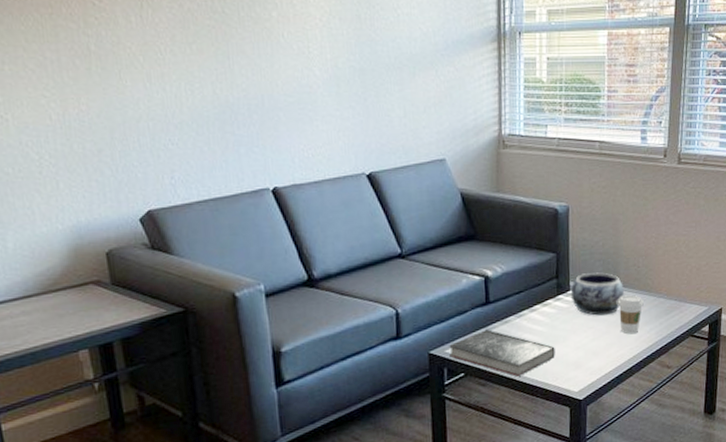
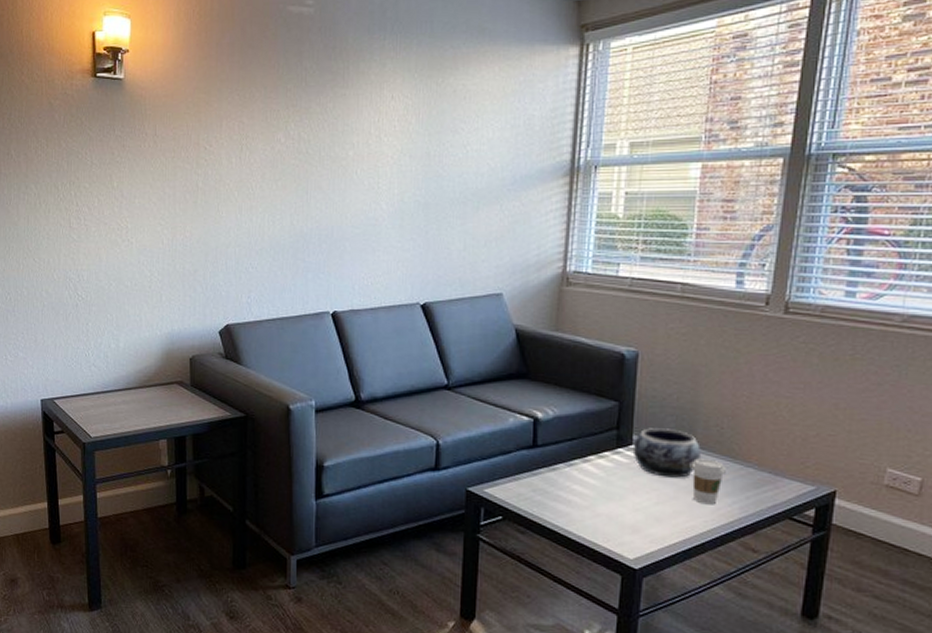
book: present [449,329,555,376] -> none [488,474,609,530]

